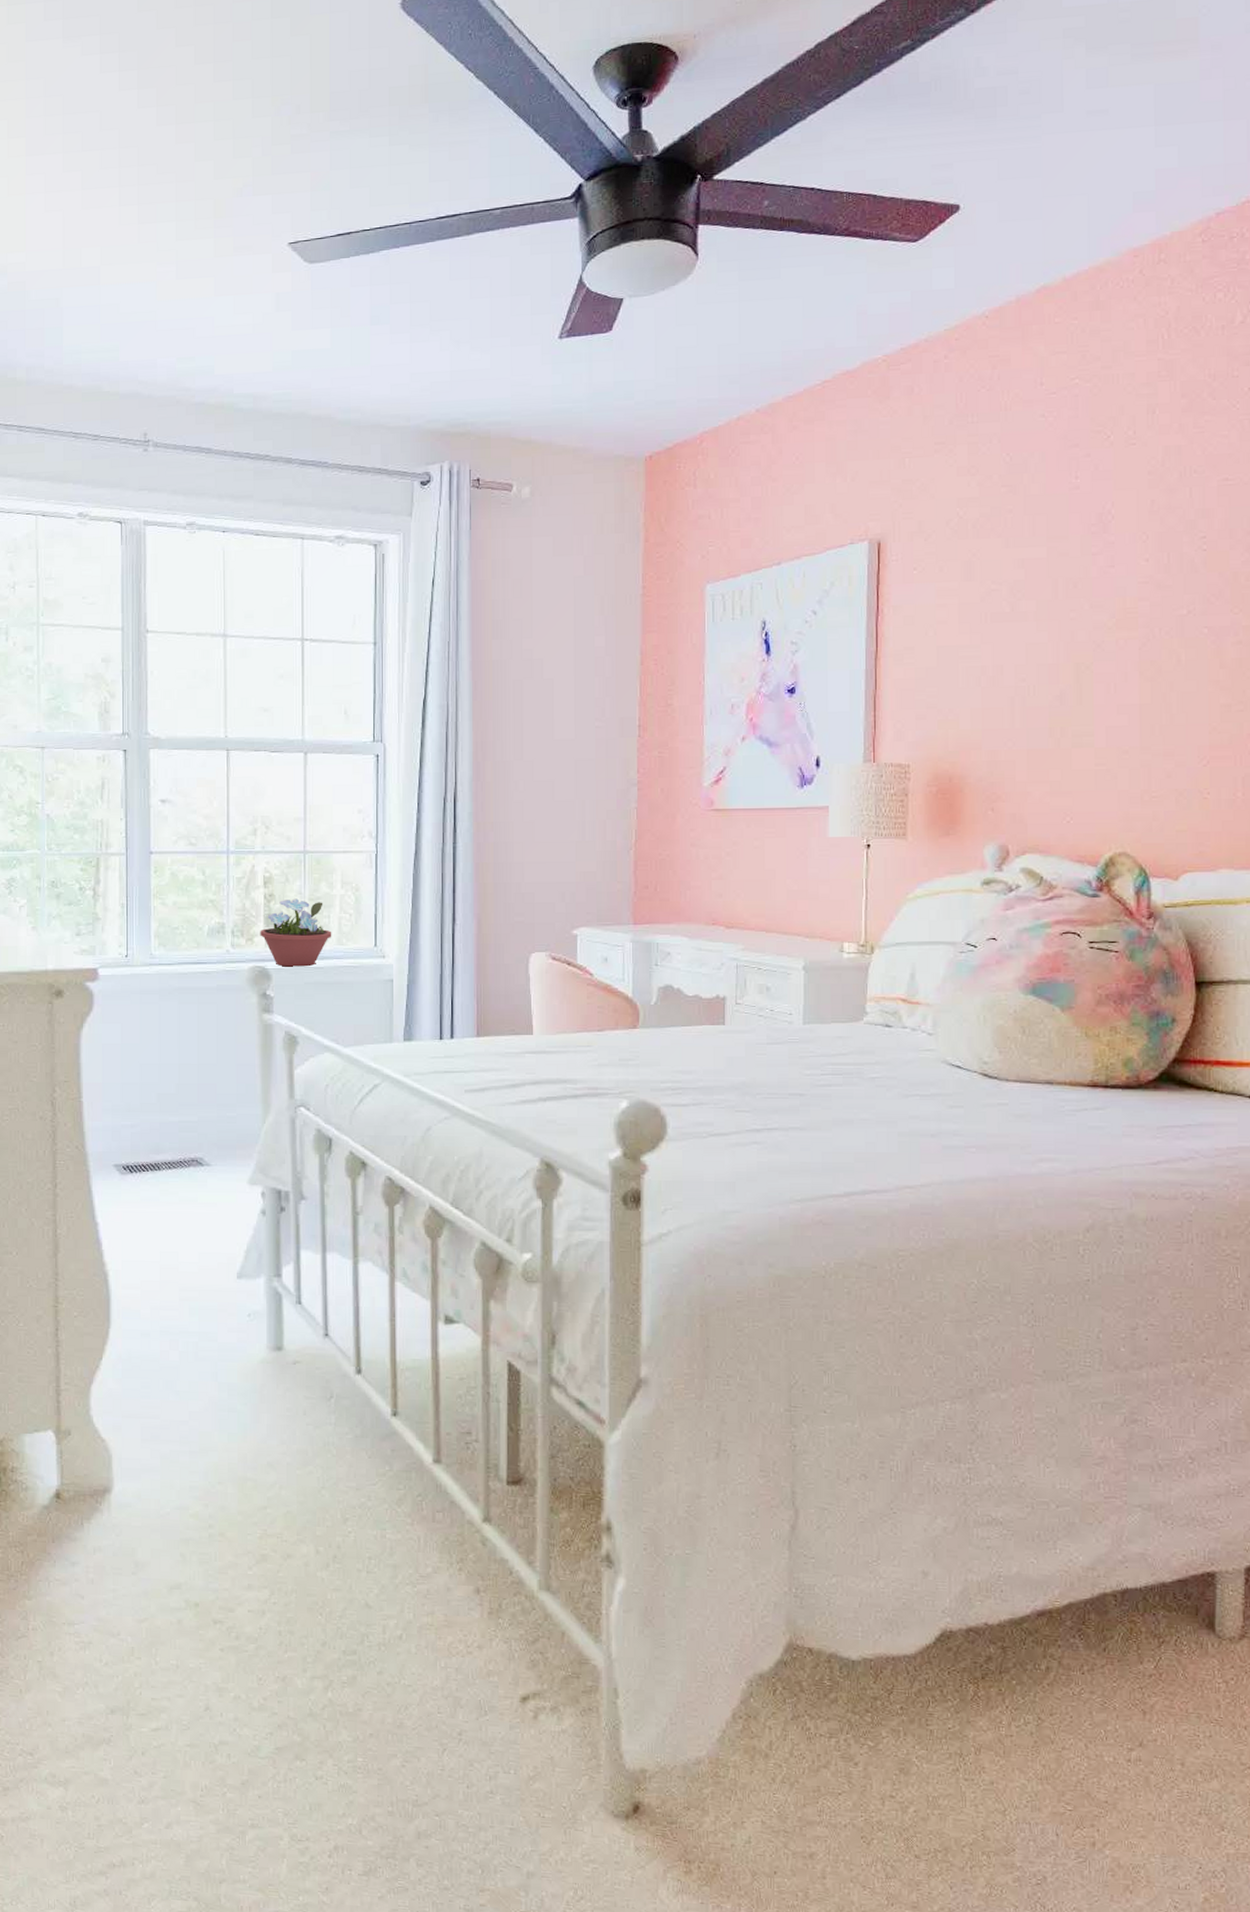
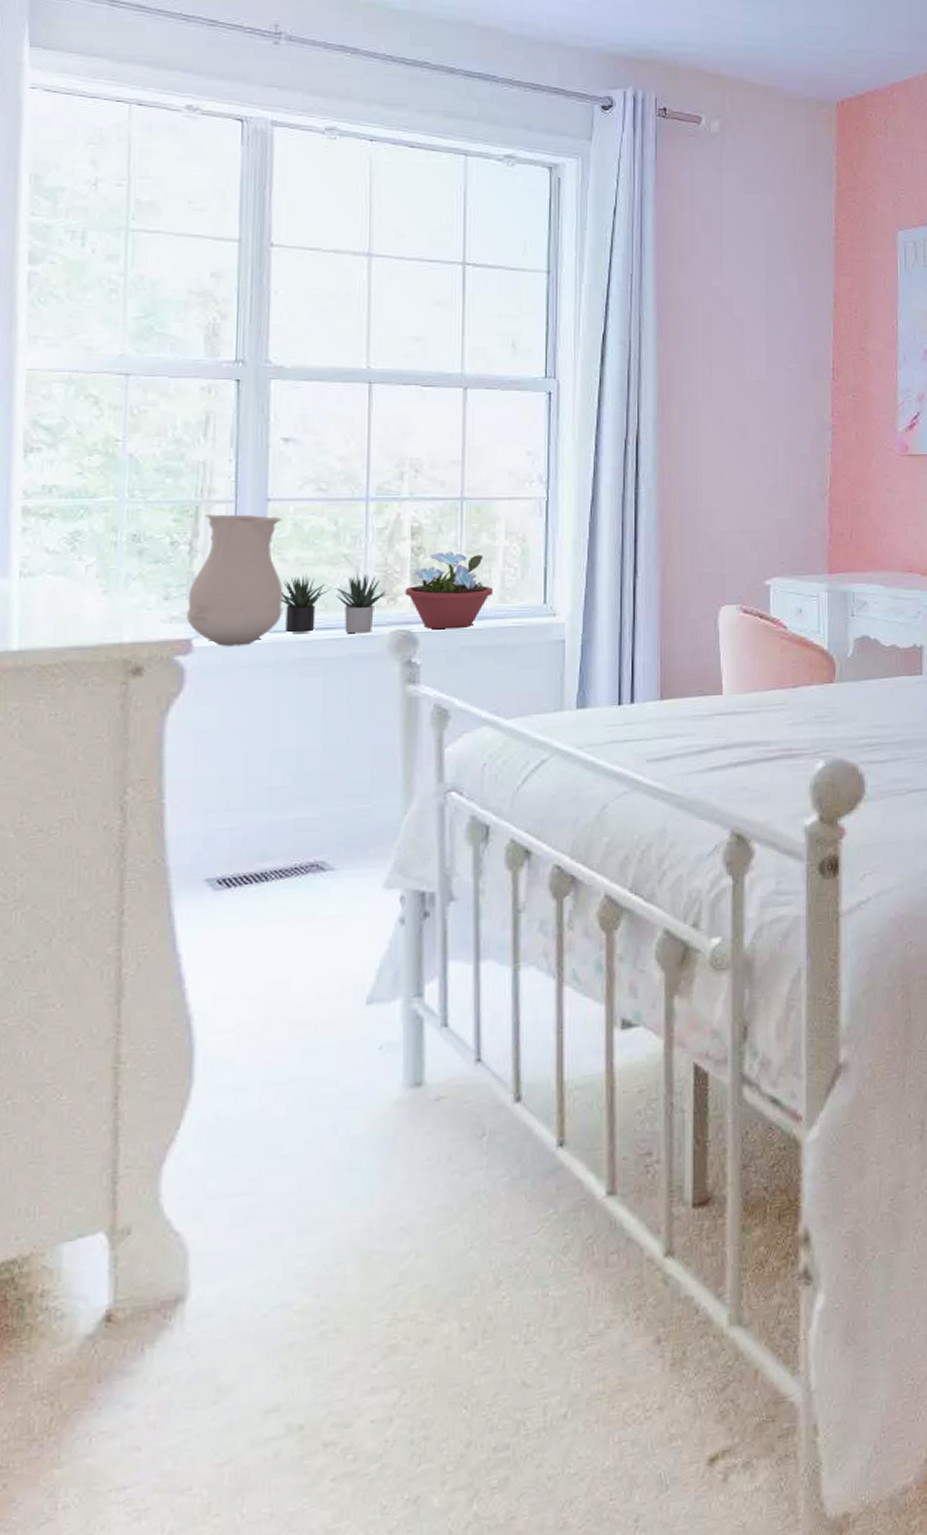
vase: none [93,865,165,976] -> present [187,514,283,647]
succulent plant: none [163,915,247,968] -> present [281,572,388,634]

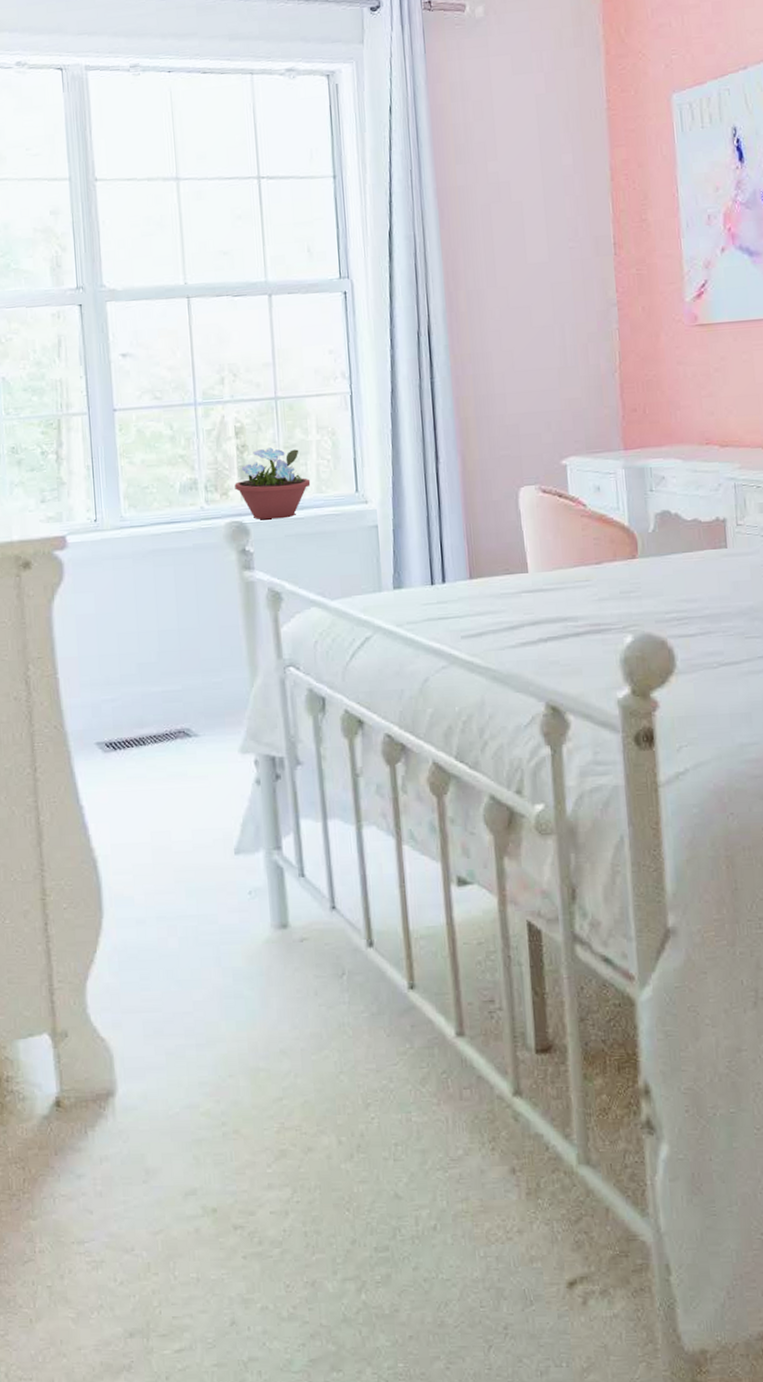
vase: present [187,514,283,647] -> none [59,424,135,542]
succulent plant: present [281,572,388,634] -> none [133,470,221,528]

